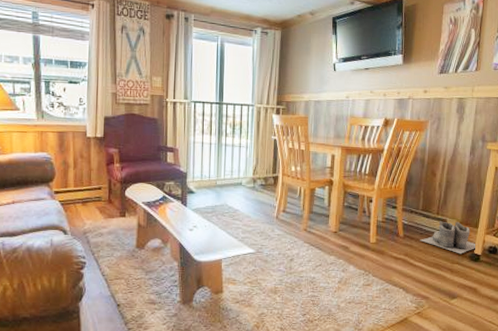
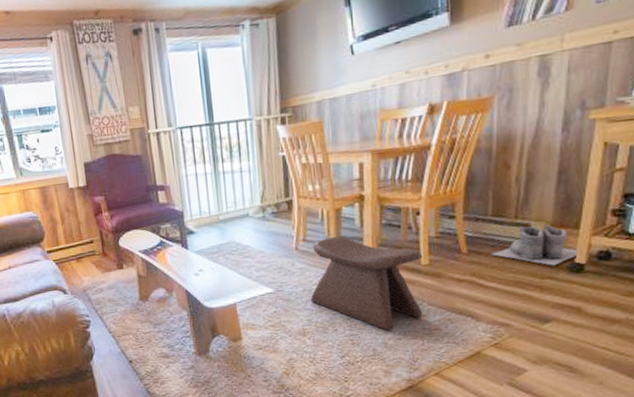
stool: none [283,211,371,295] -> present [310,236,423,331]

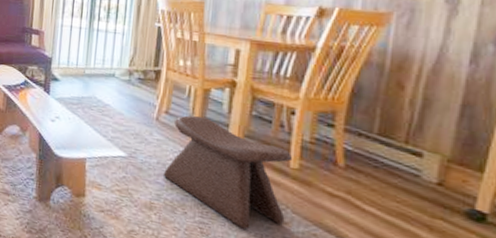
boots: present [492,224,579,266] -> none [373,153,482,207]

